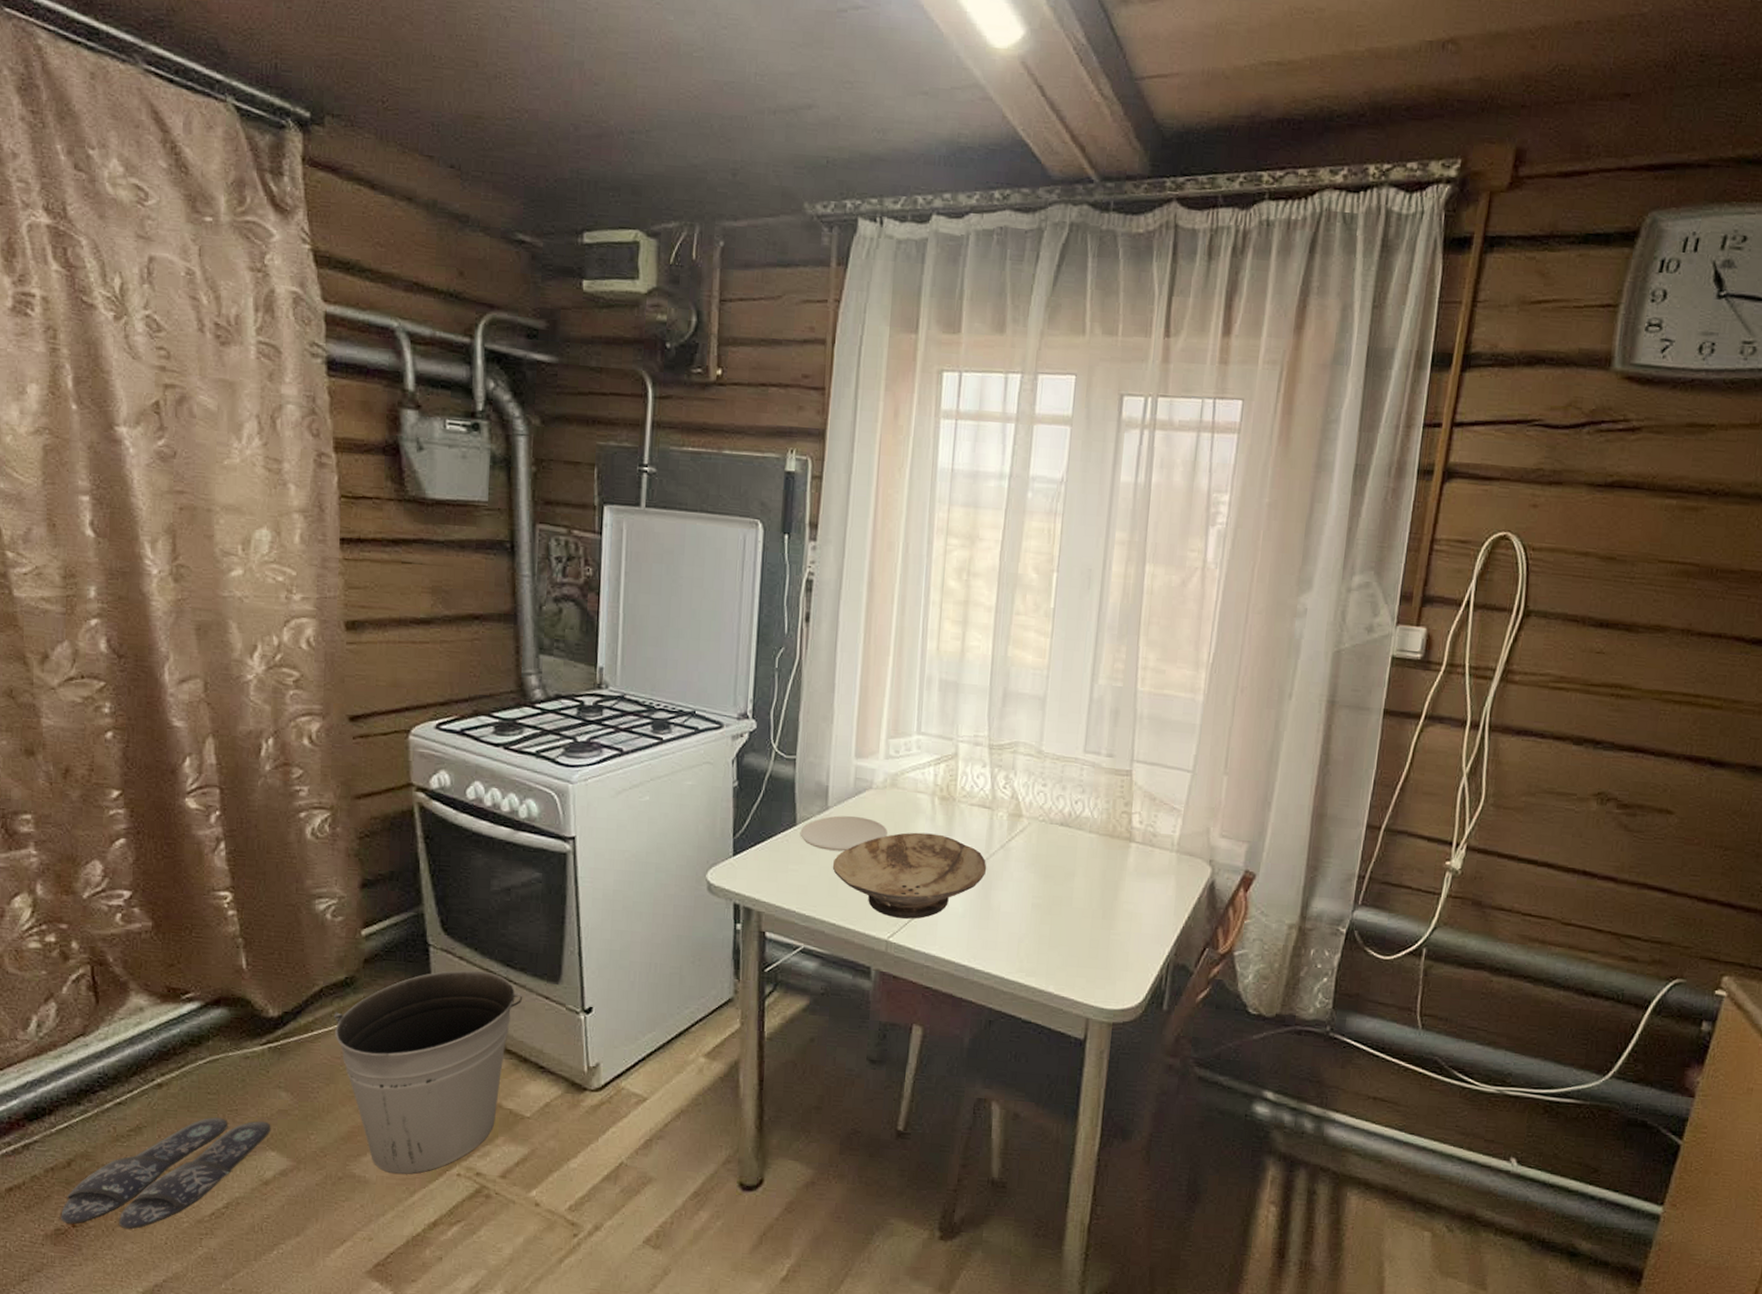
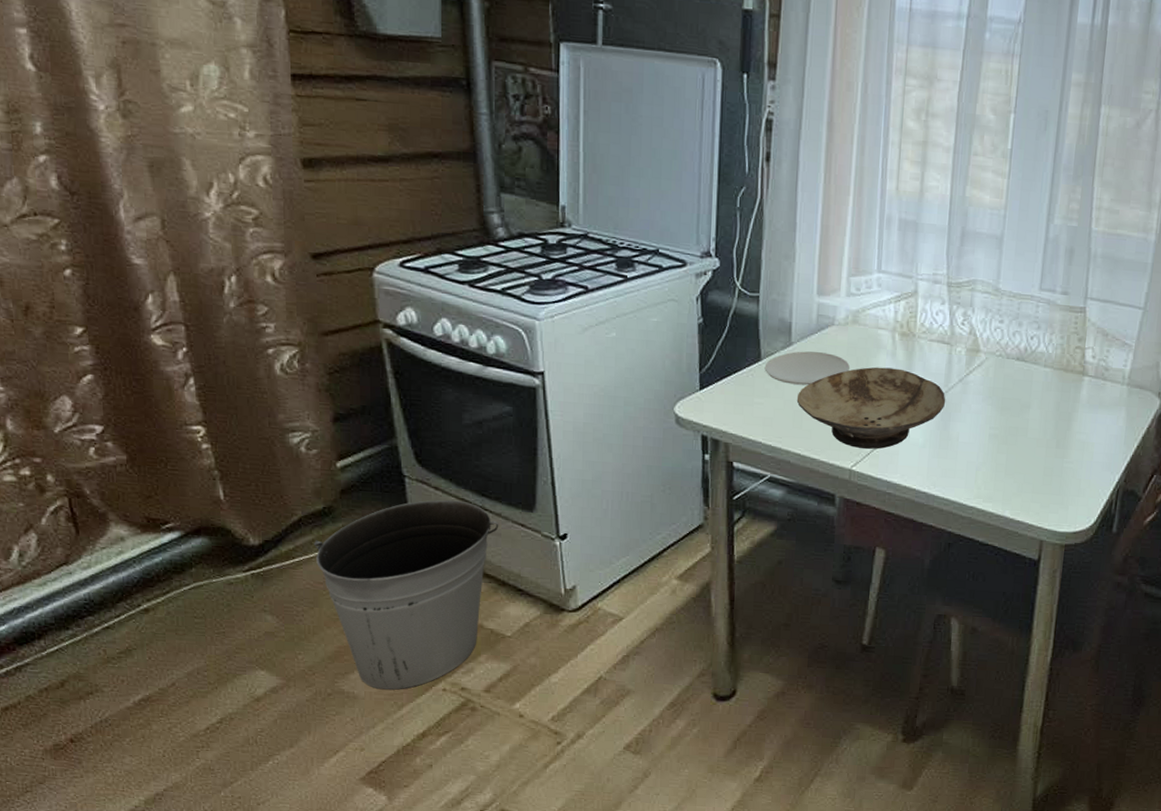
slippers: present [61,1117,271,1229] -> none [58,639,259,743]

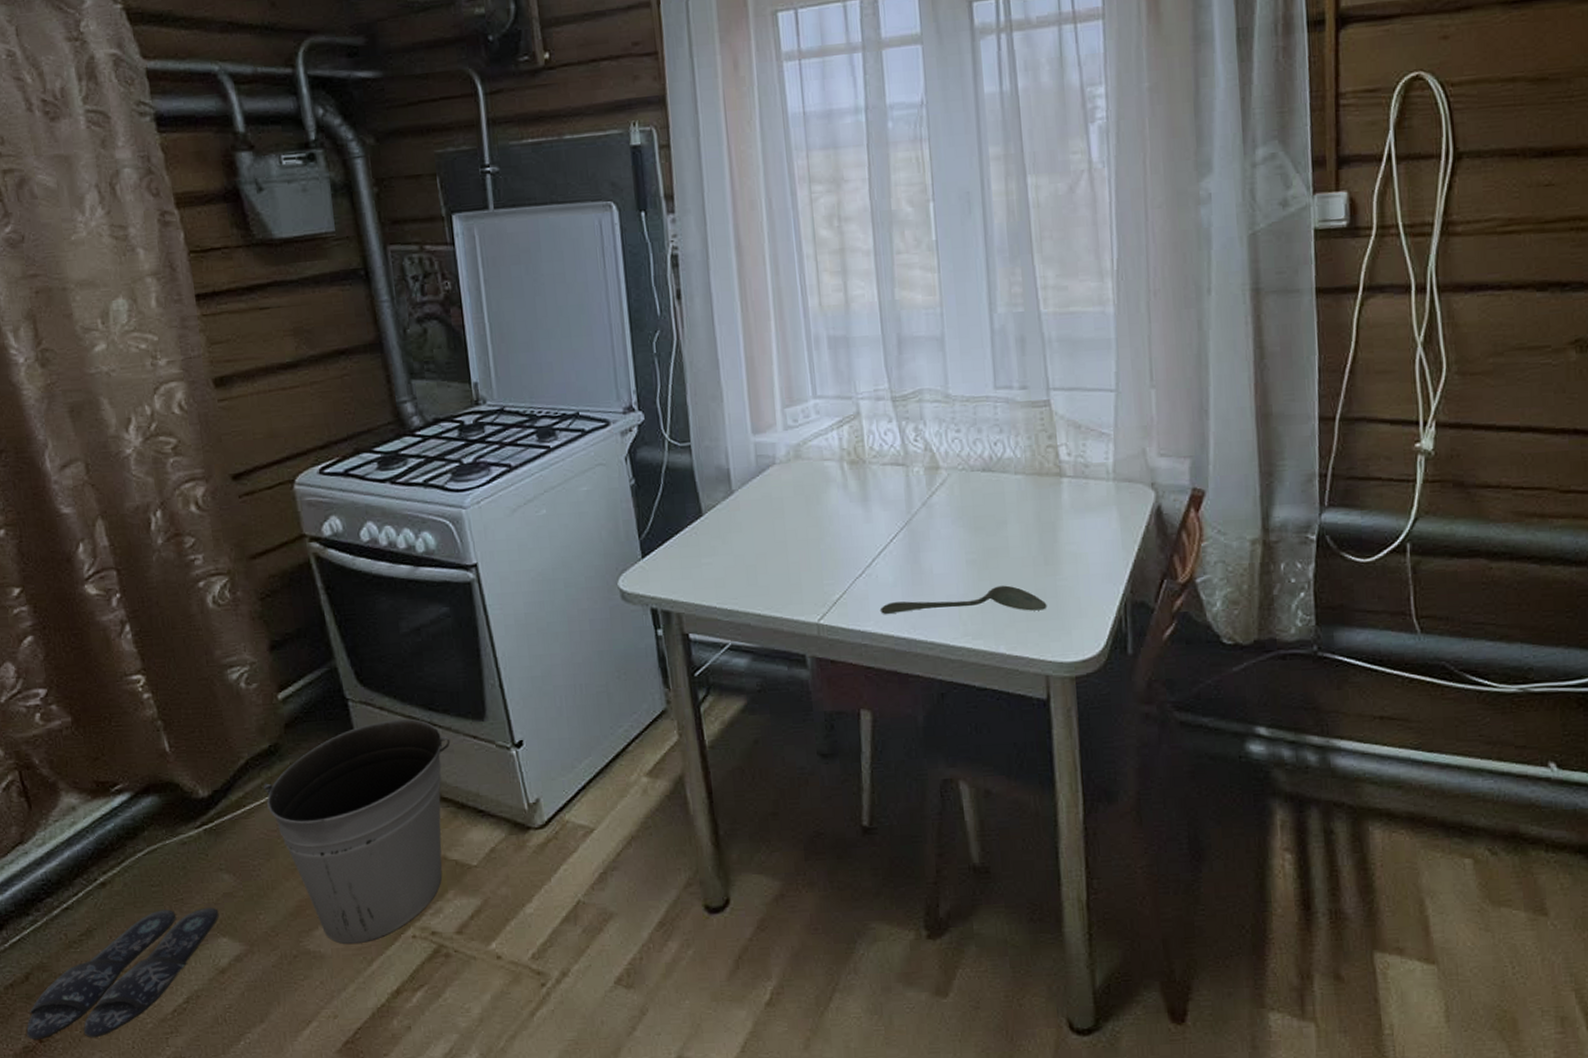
slippers: none [58,639,259,743] -> present [26,907,219,1040]
plate: present [764,351,850,386] -> none [707,496,800,537]
bowl: present [796,367,946,449] -> none [747,501,912,598]
spoon: none [908,460,1052,486] -> present [881,585,1047,614]

